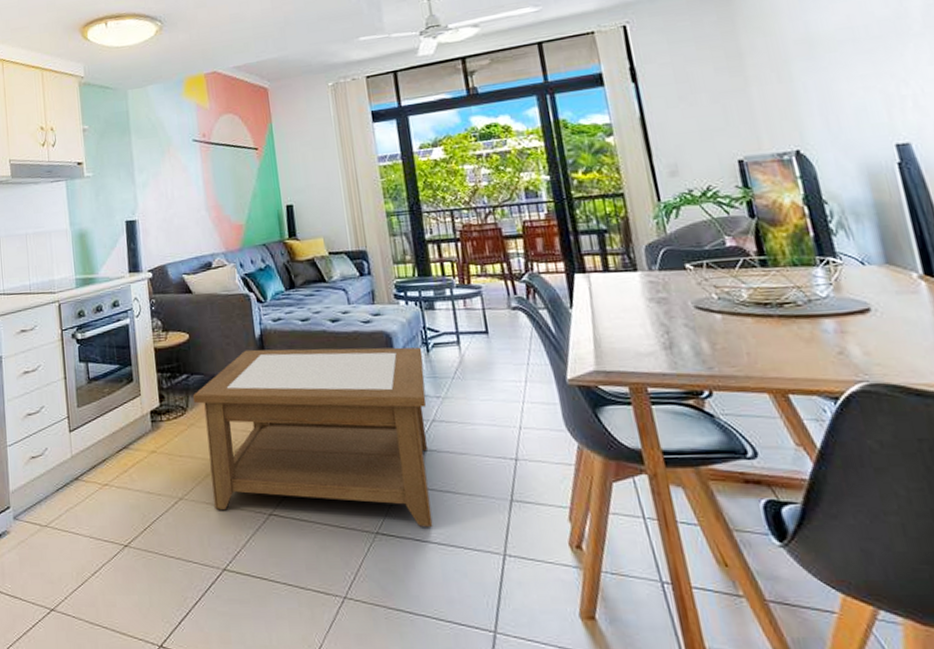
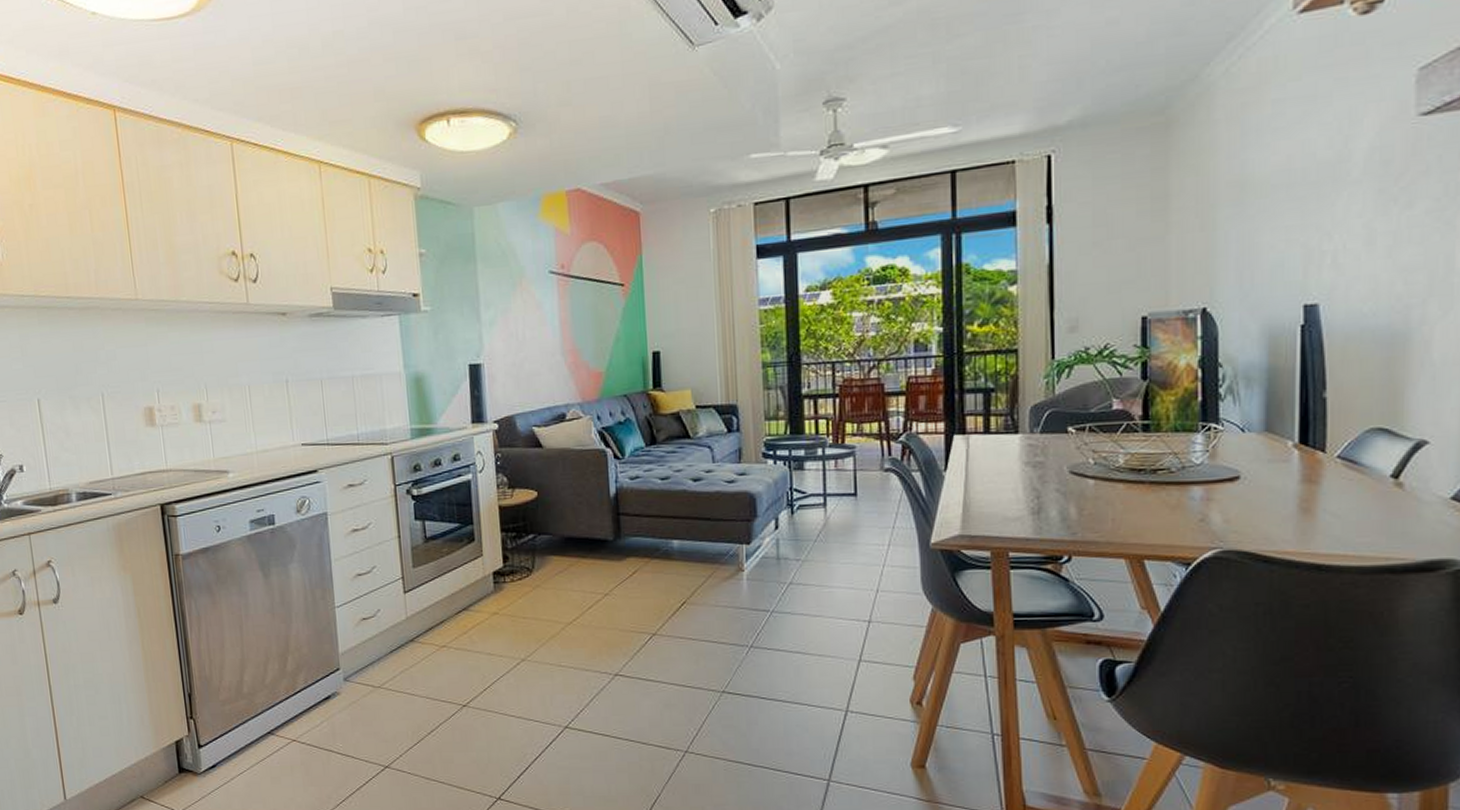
coffee table: present [192,347,433,527] -> none [539,508,787,686]

